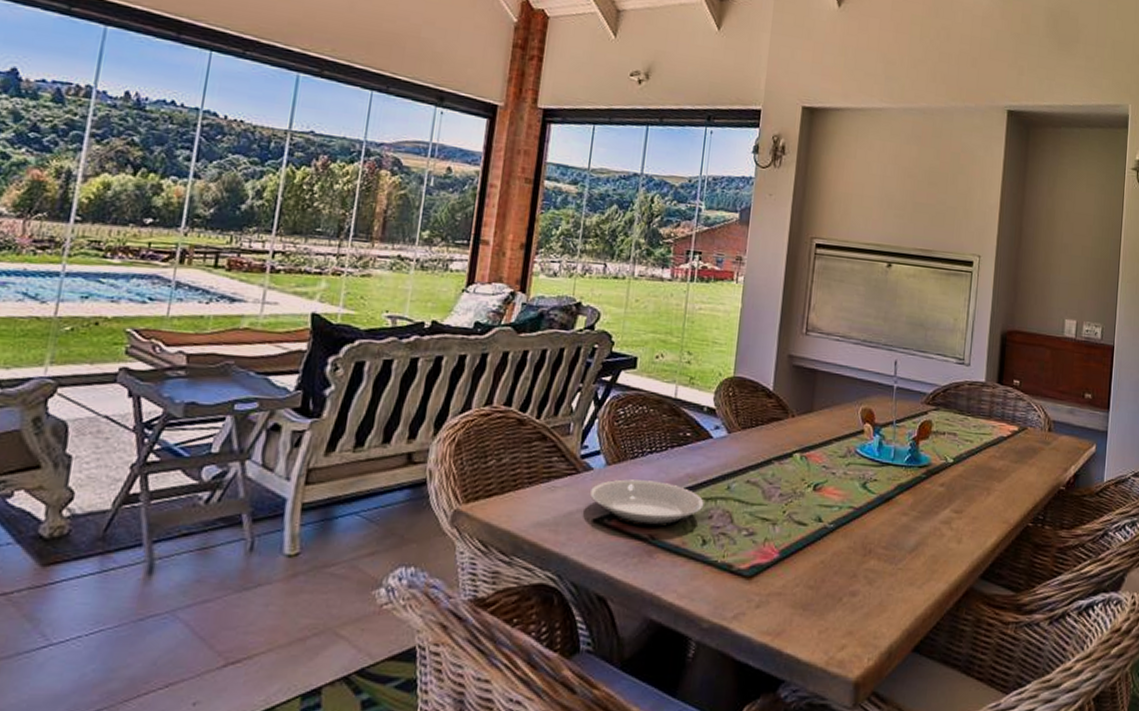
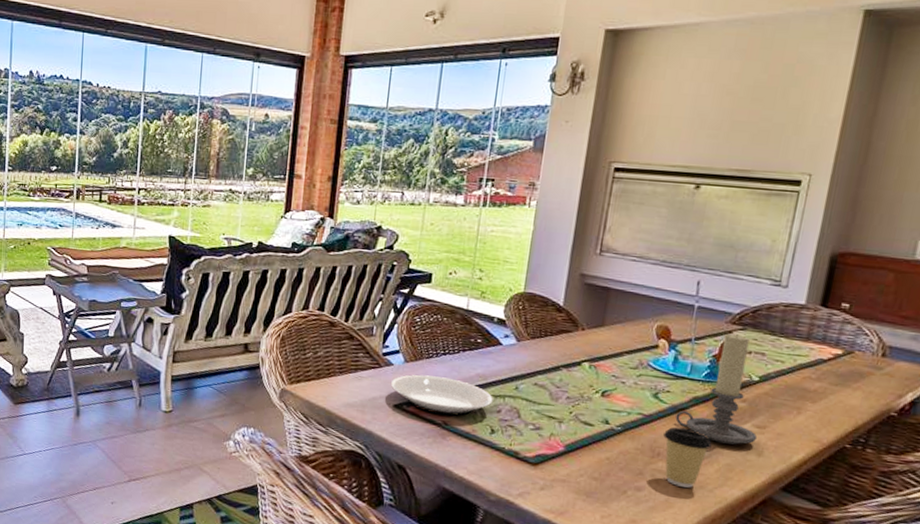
coffee cup: none [873,518,919,586] -> present [663,427,713,488]
candle holder: none [883,414,956,533] -> present [675,333,758,445]

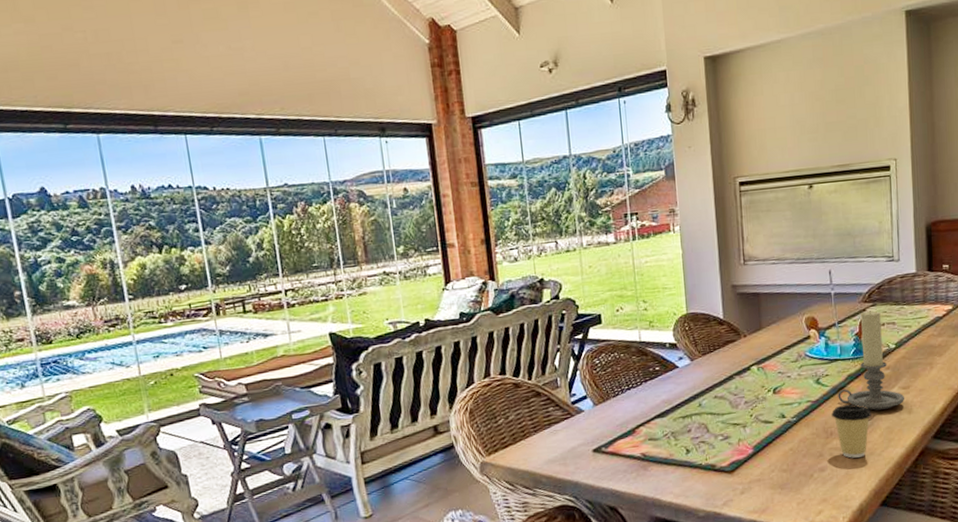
plate: present [391,374,493,416] -> none [586,410,682,449]

